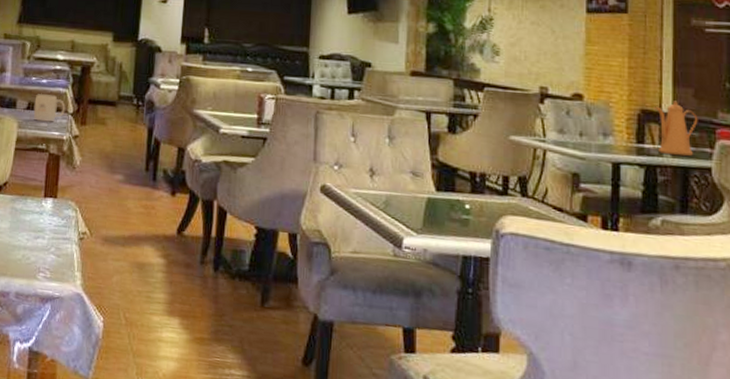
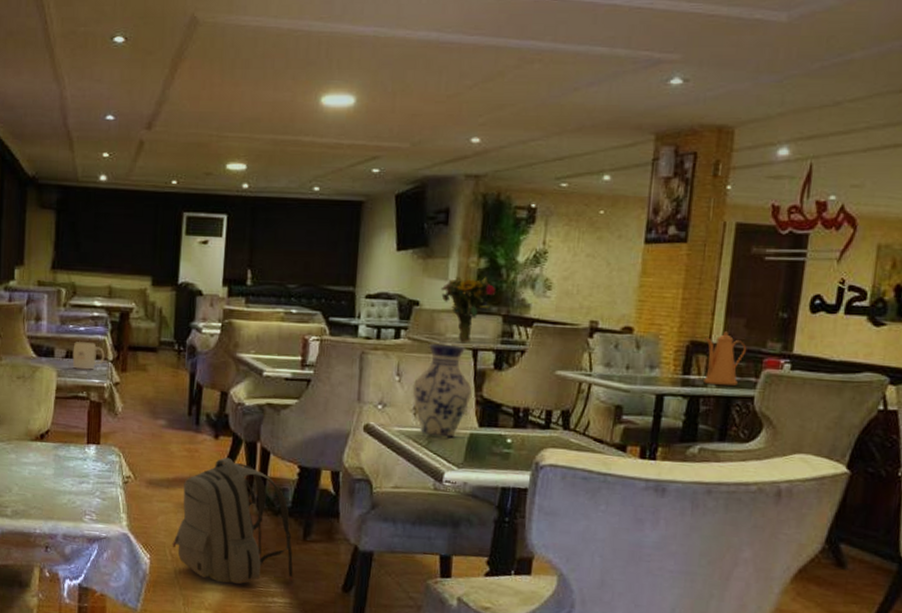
backpack: none [126,215,251,354] -> present [172,457,293,584]
vase: none [368,105,427,202] -> present [412,343,472,438]
bouquet: none [391,40,446,106] -> present [440,277,497,344]

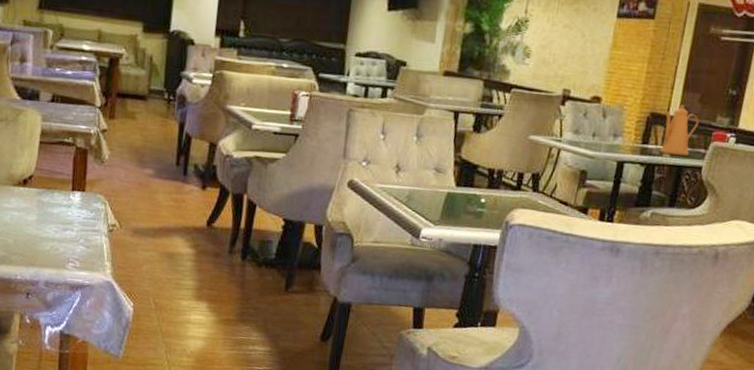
mug: present [72,341,105,370] -> none [58,85,93,116]
backpack: present [172,457,293,584] -> none [156,208,275,332]
vase: present [412,343,472,438] -> none [395,104,452,196]
bouquet: present [440,277,497,344] -> none [427,40,480,106]

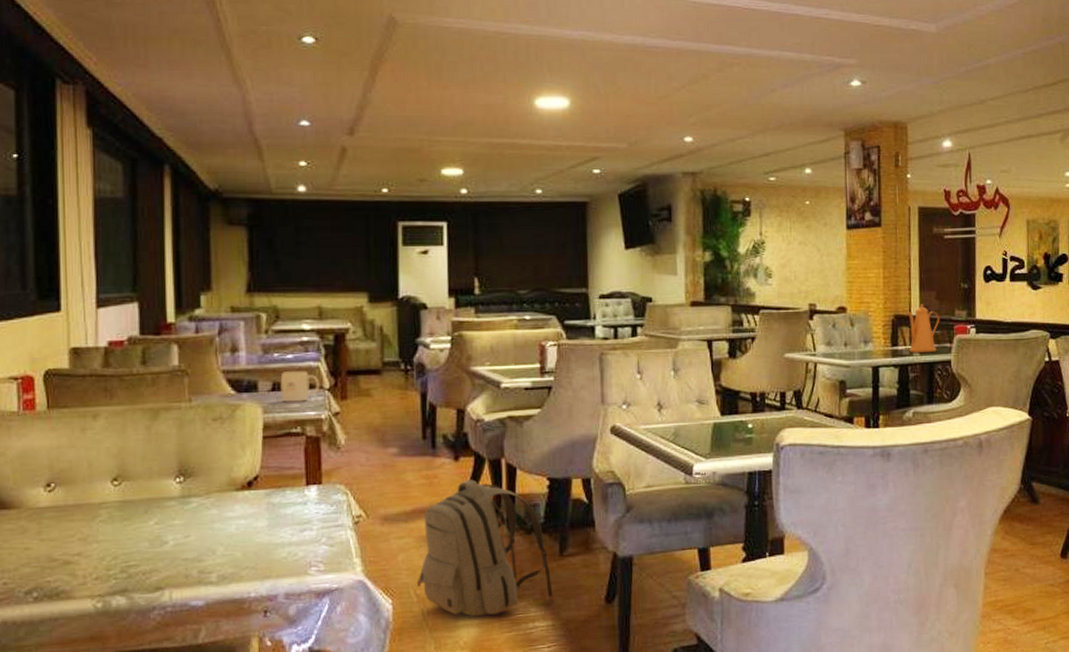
mug: none [58,85,93,116] -> present [280,370,320,402]
backpack: none [156,208,275,332] -> present [416,479,553,617]

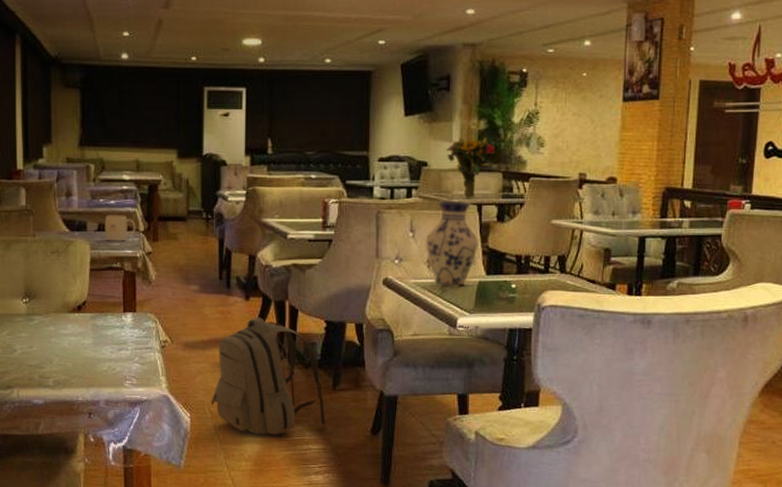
vase: none [654,337,711,431] -> present [425,200,478,287]
bouquet: none [671,269,723,336] -> present [446,137,496,199]
coffee pot: present [904,304,940,354] -> none [676,177,714,227]

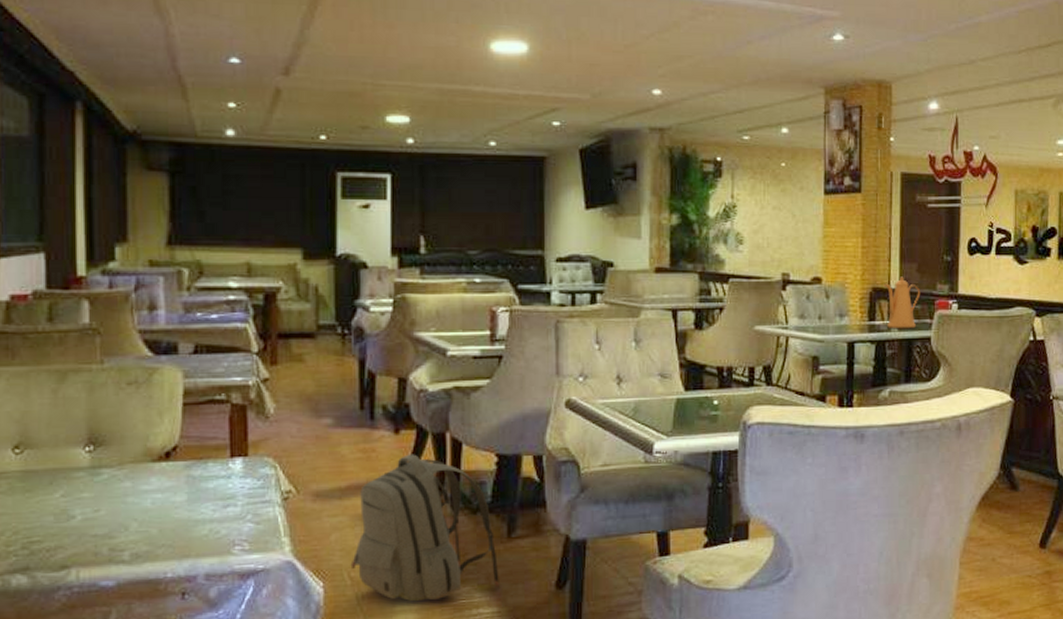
mug: present [104,214,136,241] -> none [203,331,247,366]
vase: present [425,200,478,287] -> none [614,306,674,406]
bouquet: present [446,137,496,199] -> none [634,234,690,304]
coffee pot: none [676,177,714,227] -> present [883,276,921,329]

